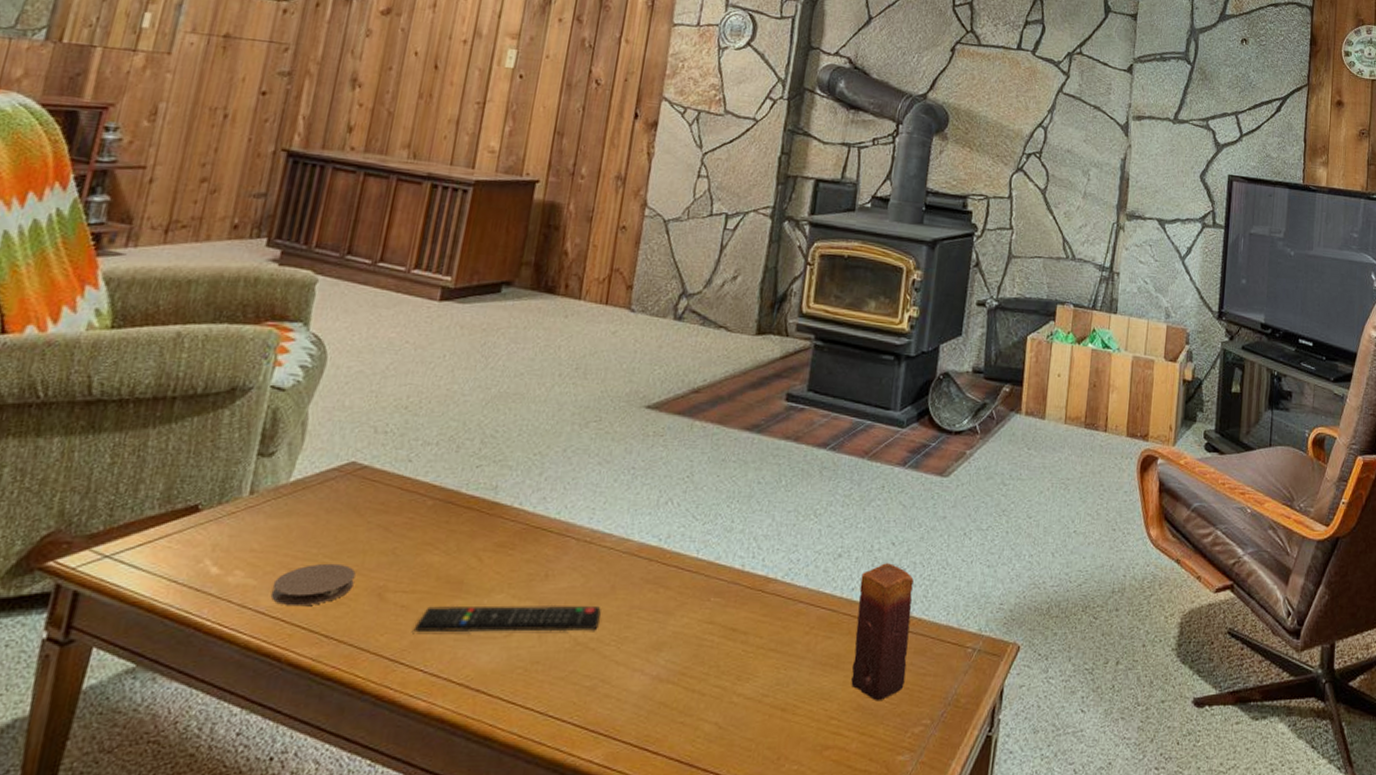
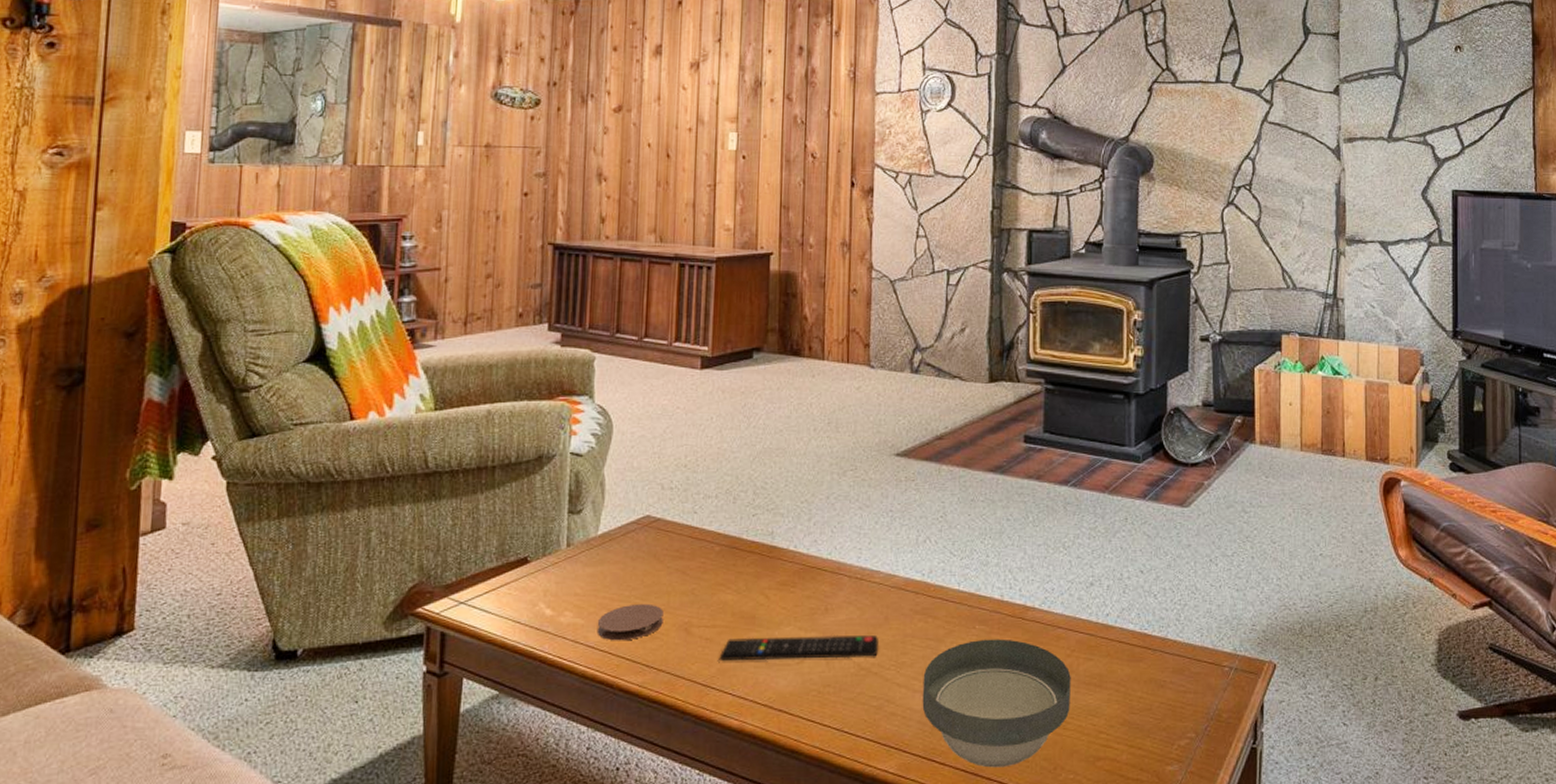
bowl: none [640,613,807,758] -> present [922,639,1071,768]
candle: present [851,562,914,701] -> none [1114,589,1167,717]

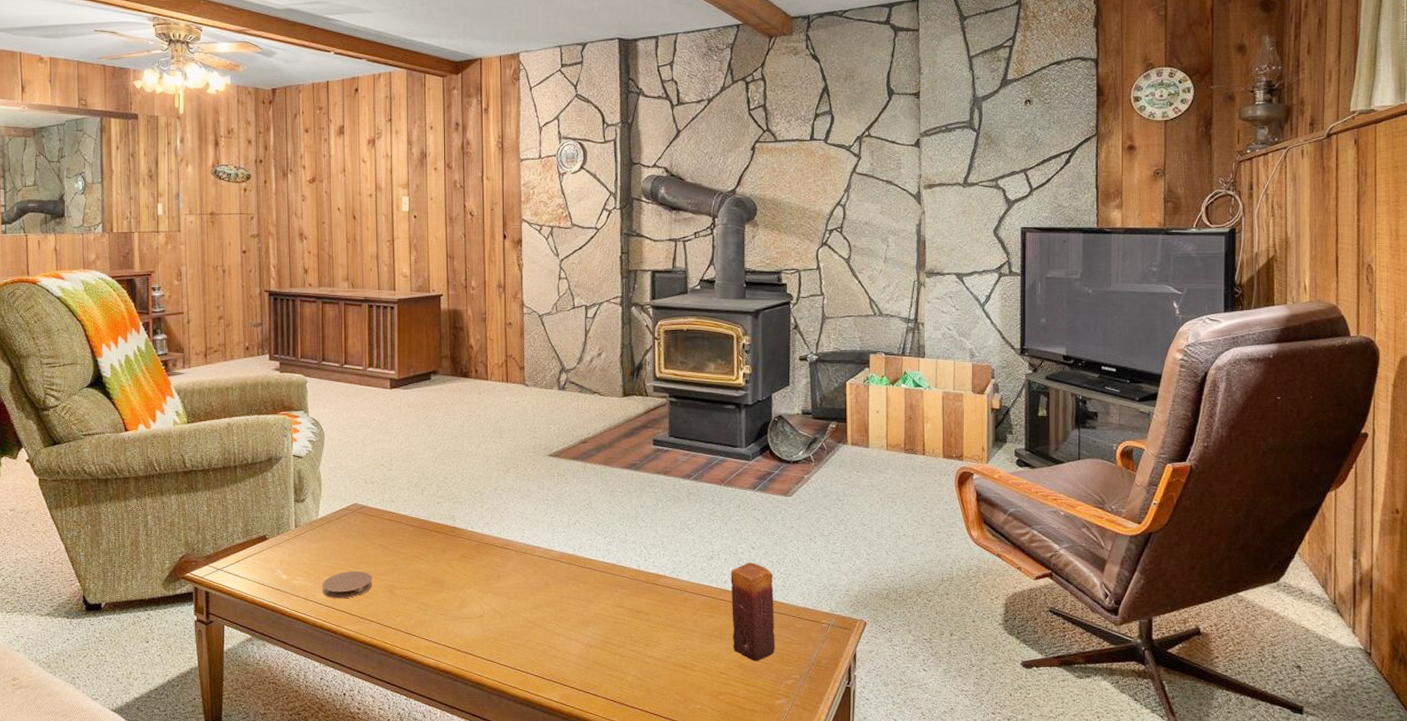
remote control: present [720,634,878,662] -> none [418,596,541,615]
bowl: present [922,639,1071,768] -> none [577,600,697,699]
candle: none [1114,589,1167,717] -> present [731,561,775,662]

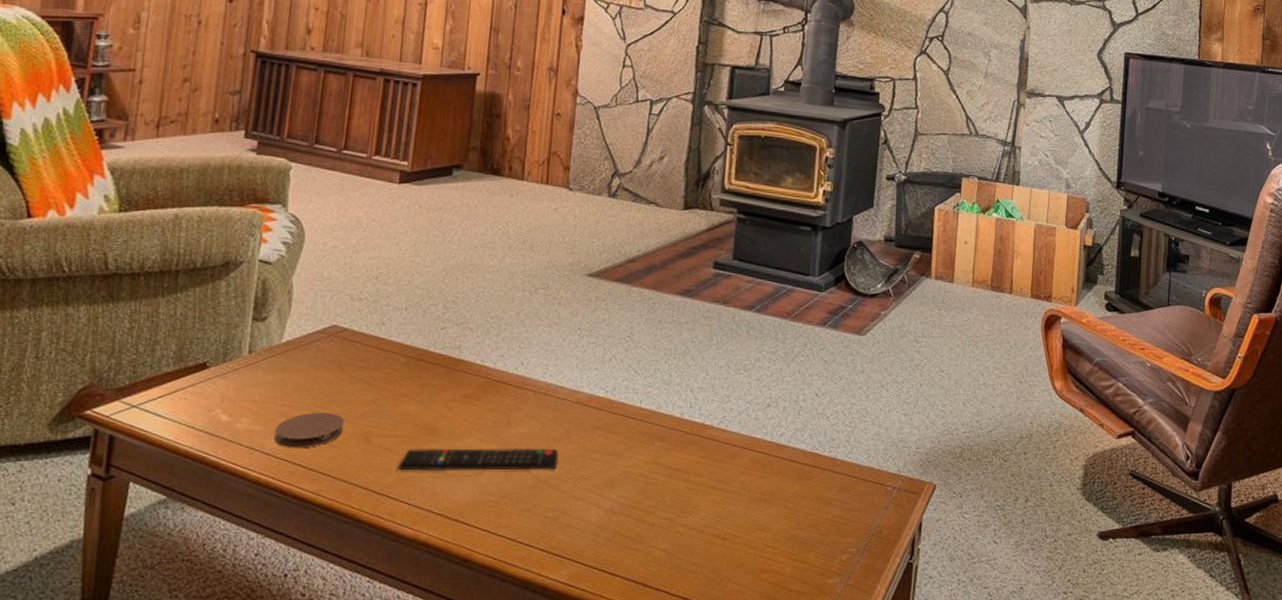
remote control: none [418,596,541,615] -> present [398,447,558,471]
candle: present [731,561,775,662] -> none [783,411,837,532]

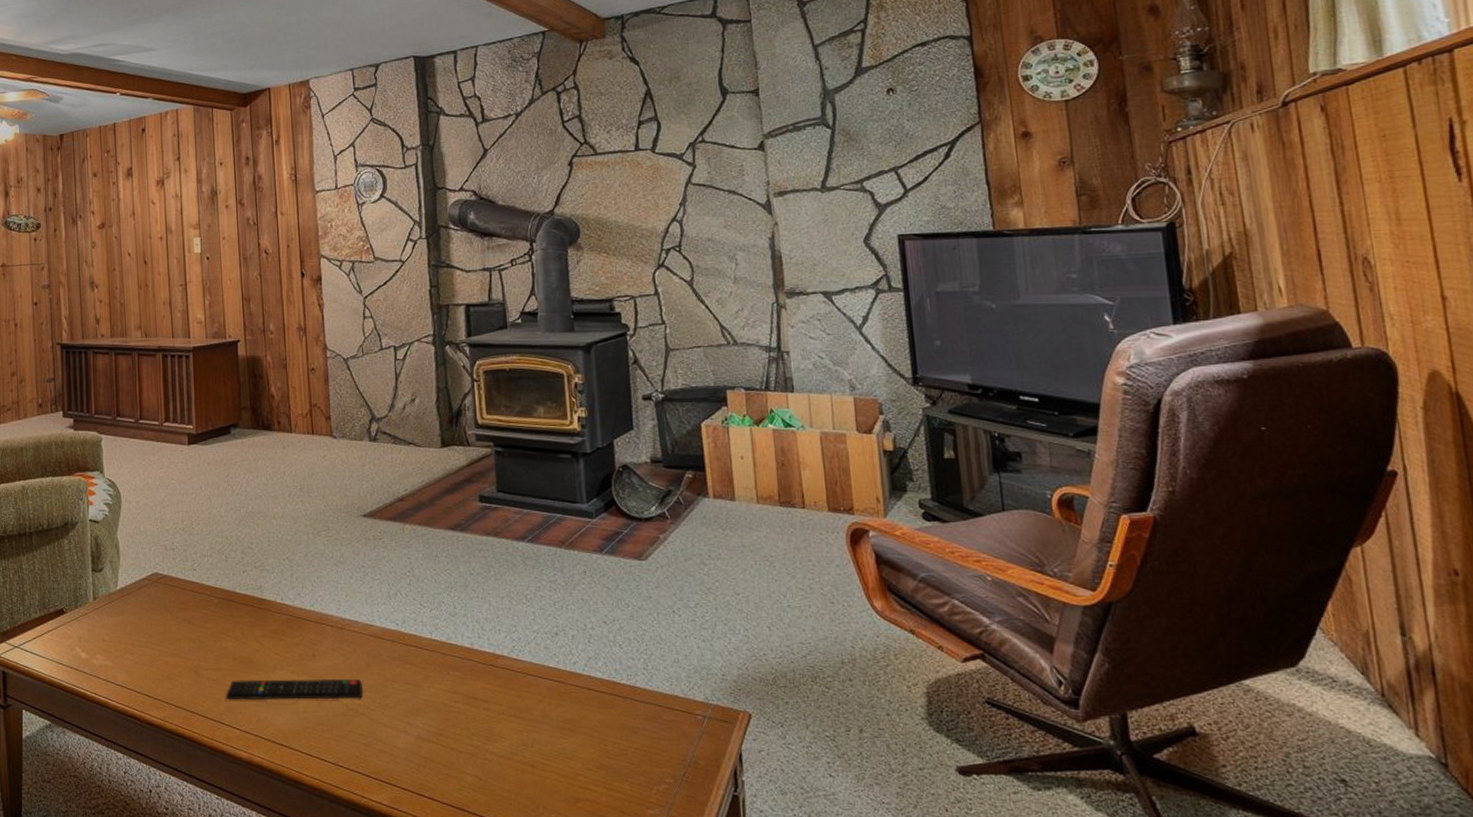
coaster: present [273,412,344,449] -> none [123,649,177,681]

